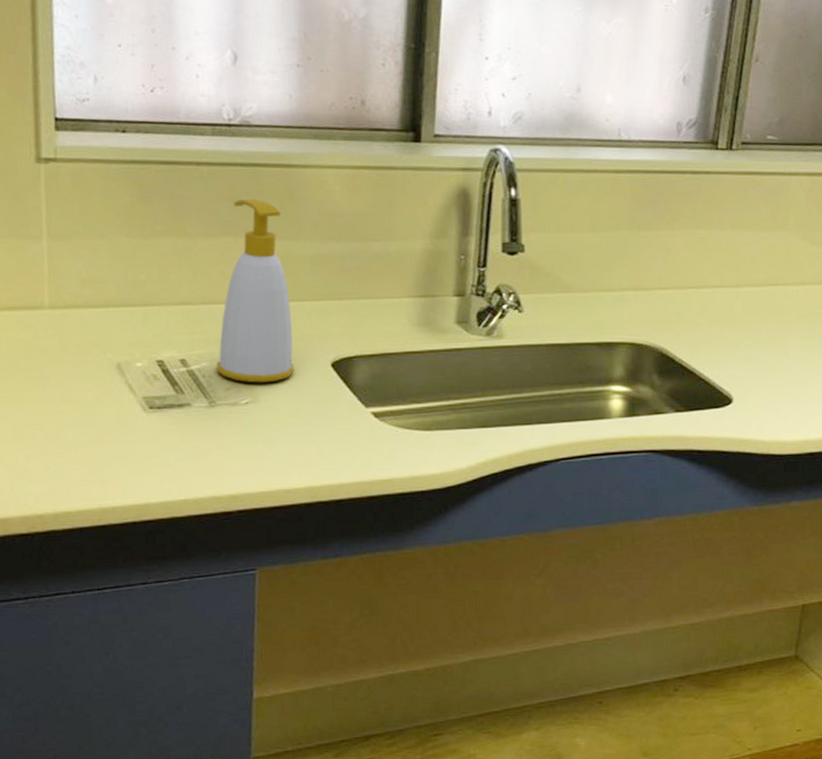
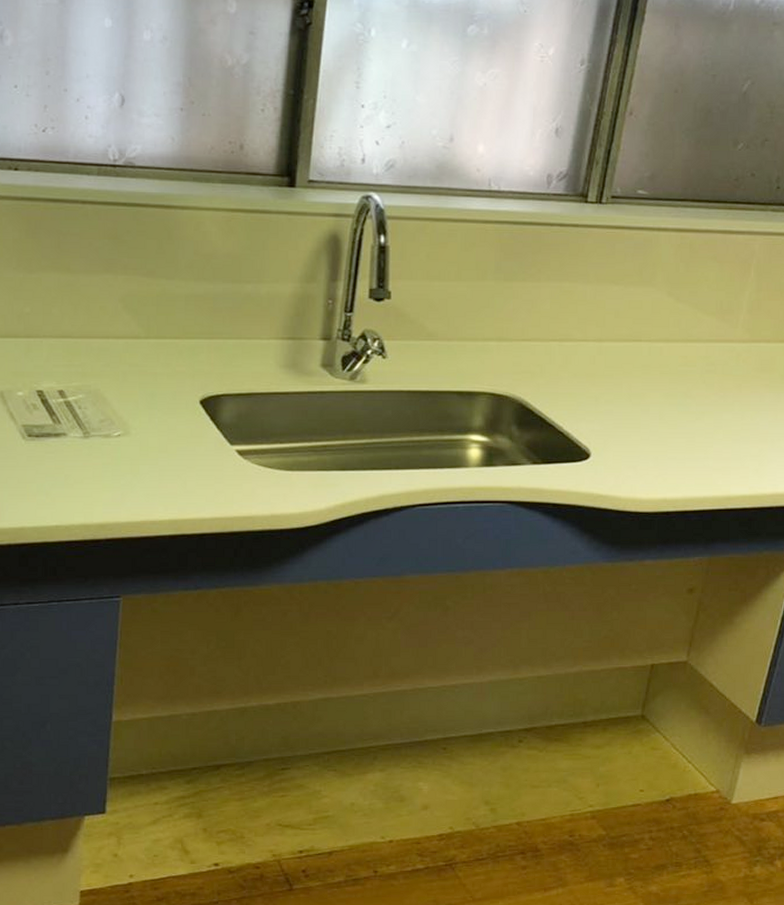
soap bottle: present [216,198,294,383] -> none [91,237,165,416]

